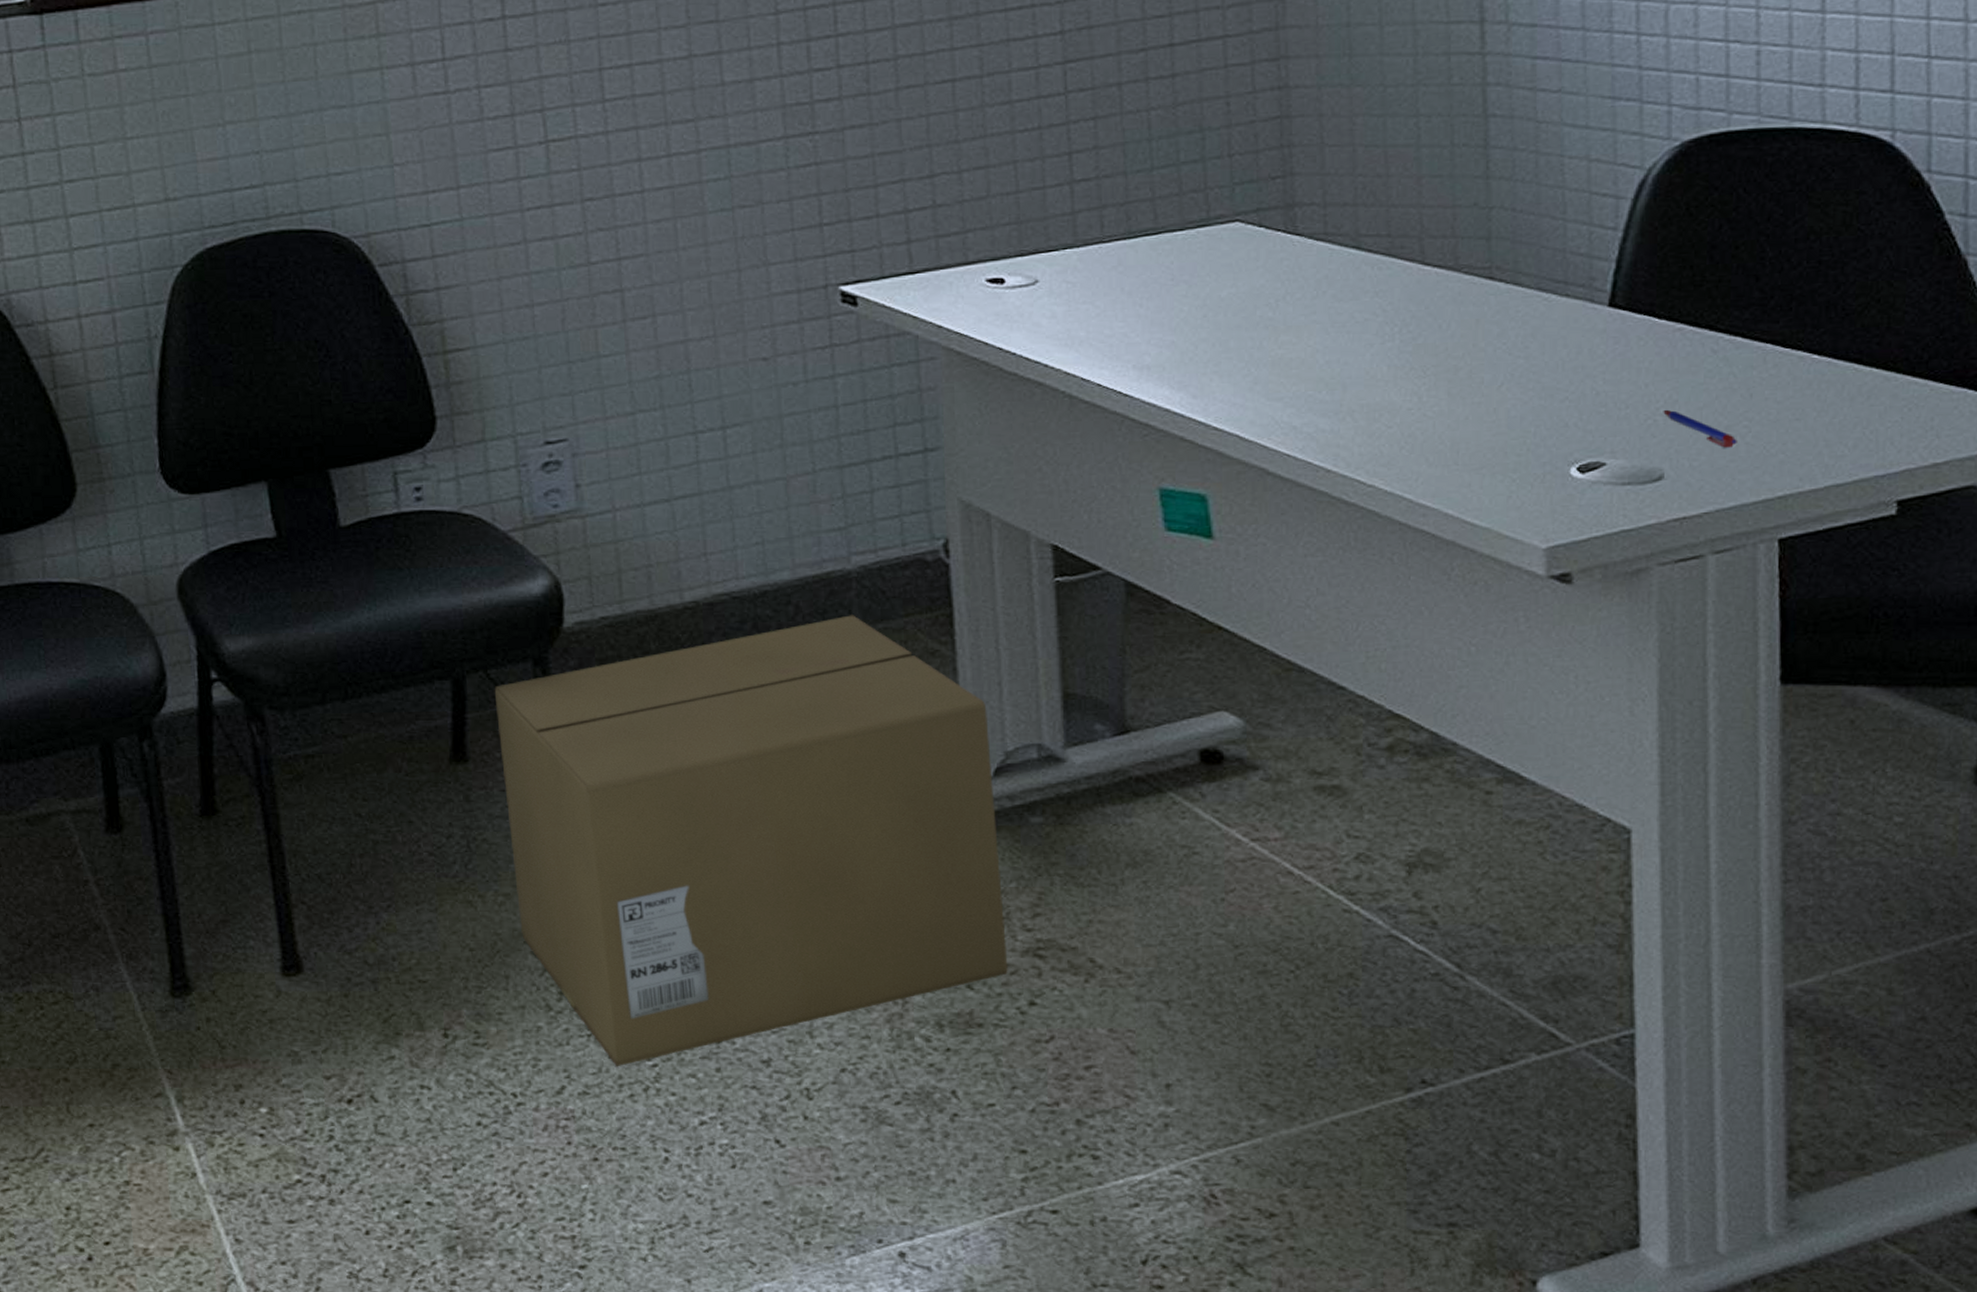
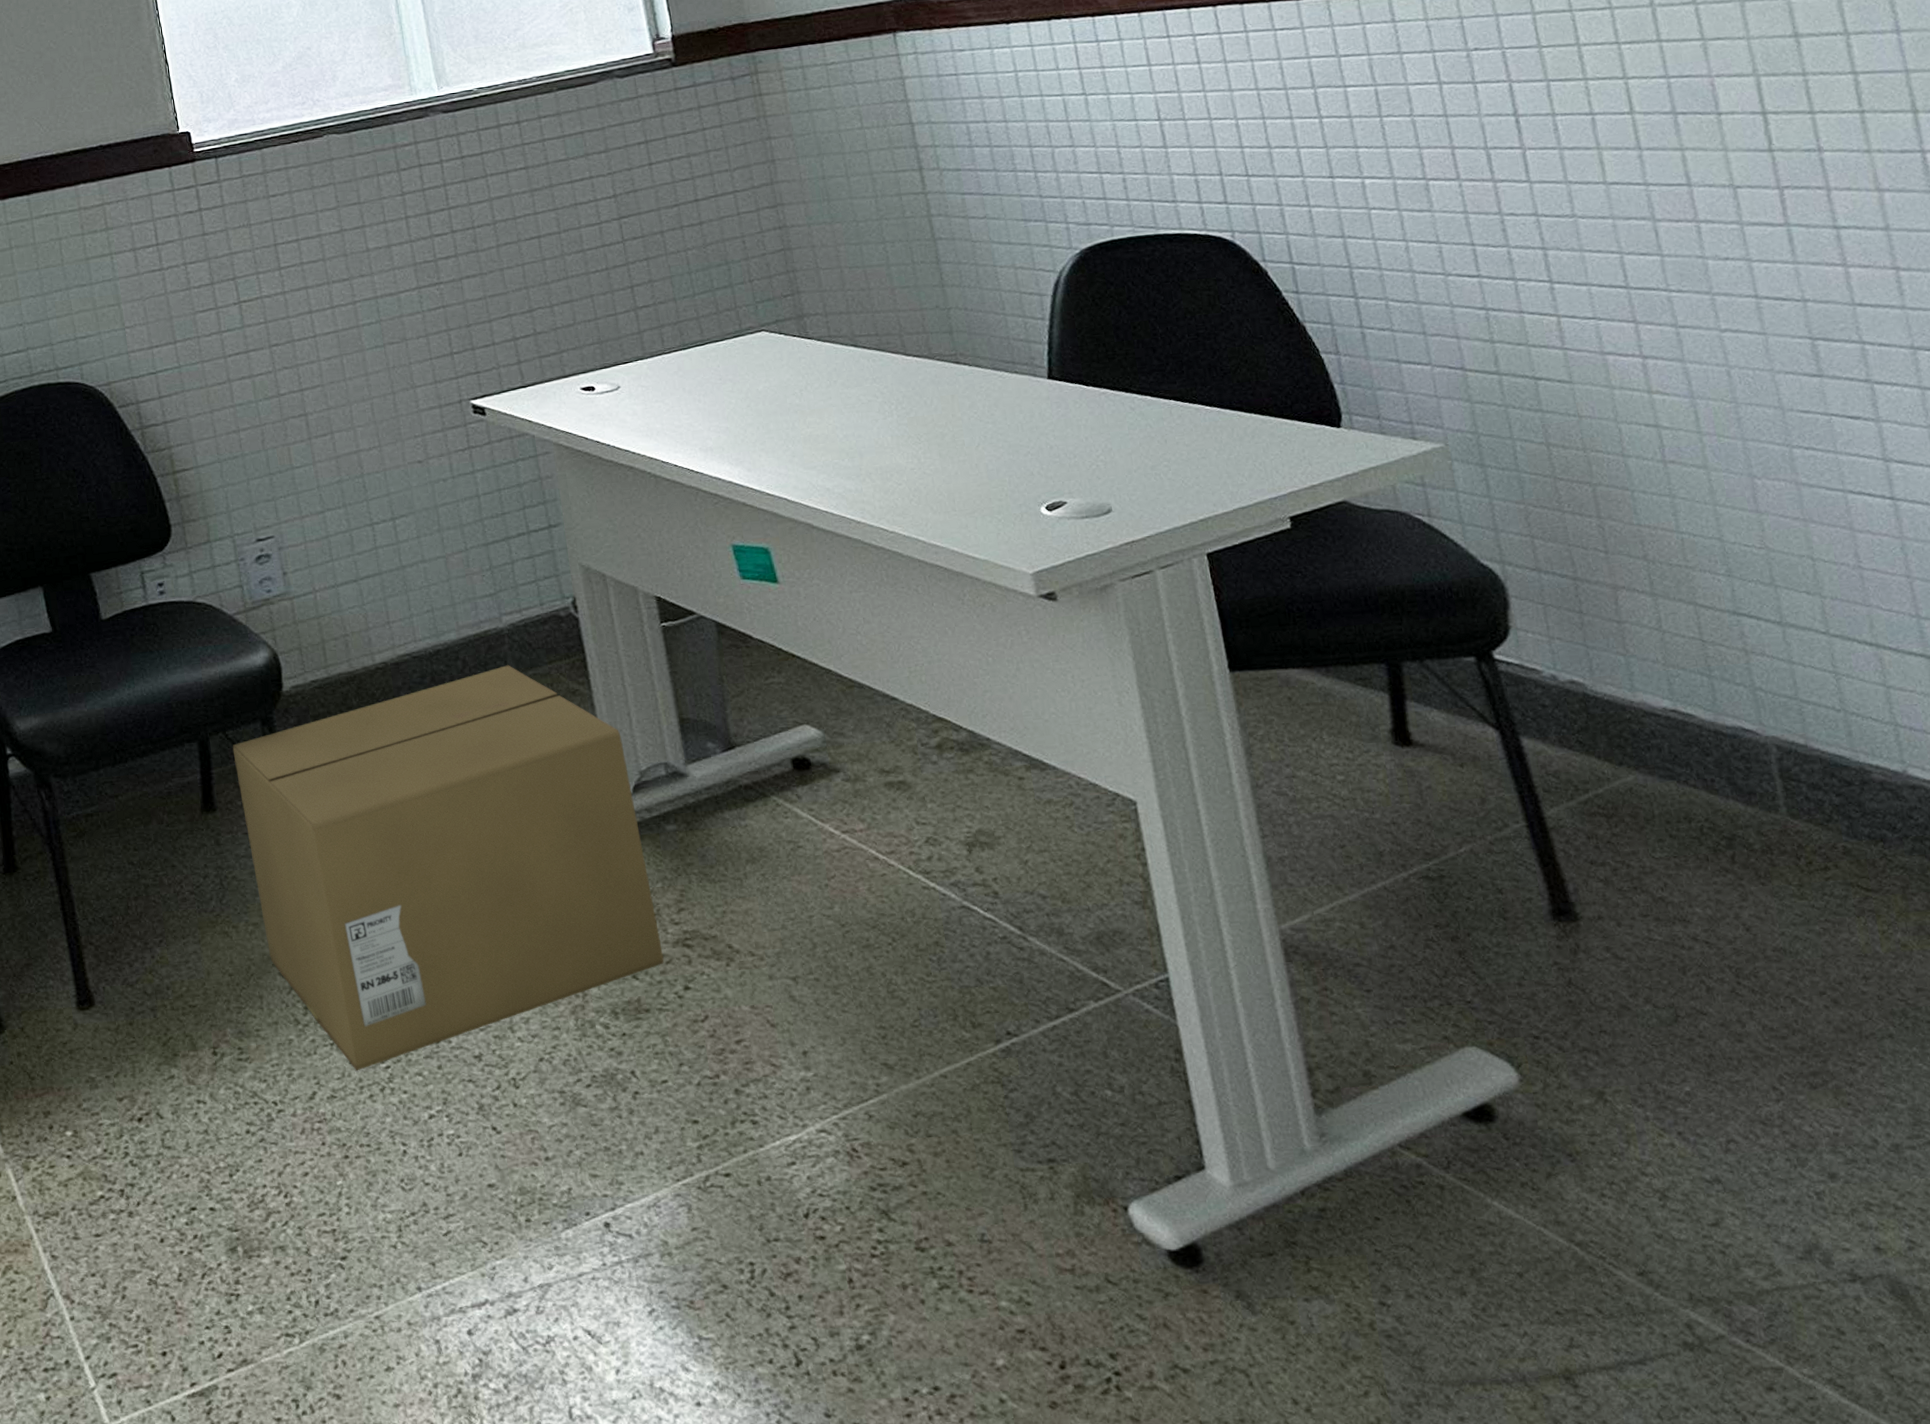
pen: present [1663,410,1737,448] -> none [1102,457,1162,484]

